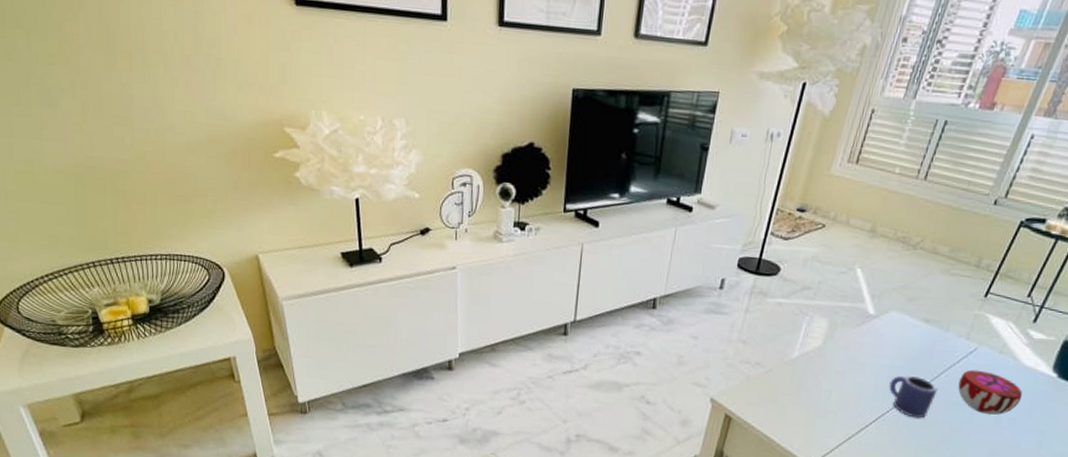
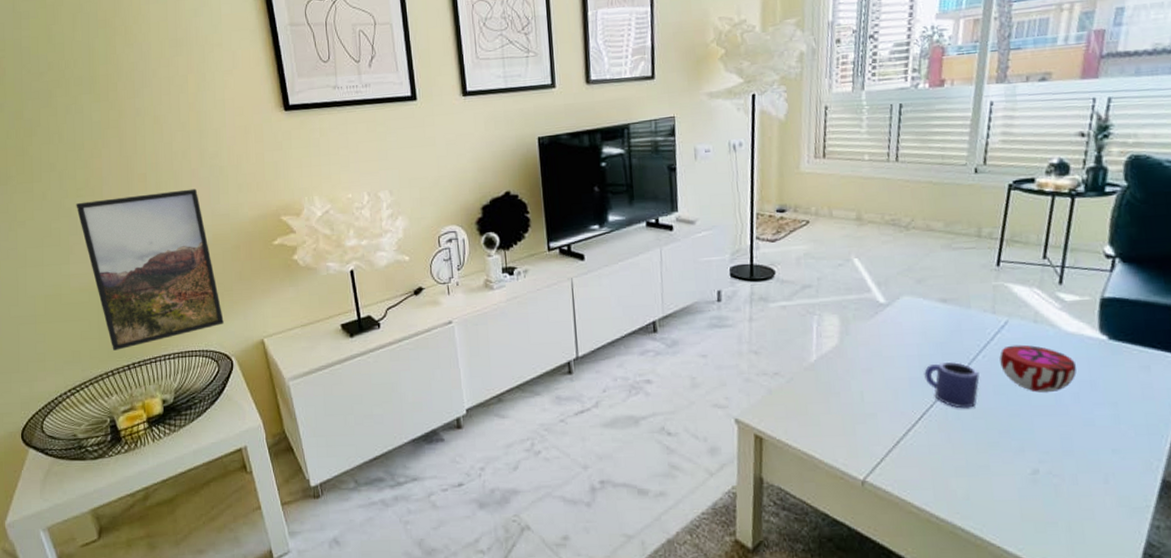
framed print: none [48,71,216,242] -> present [76,188,224,351]

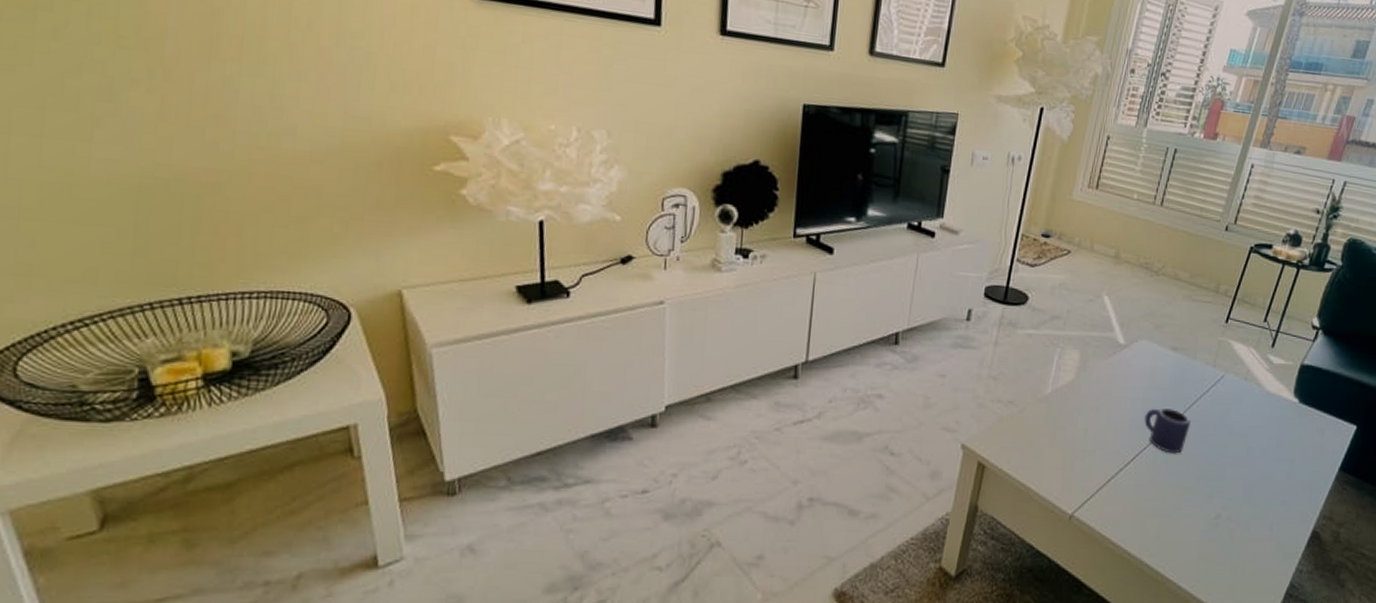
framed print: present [76,188,224,351] -> none [113,56,344,276]
decorative bowl: present [999,344,1077,393] -> none [1210,398,1269,446]

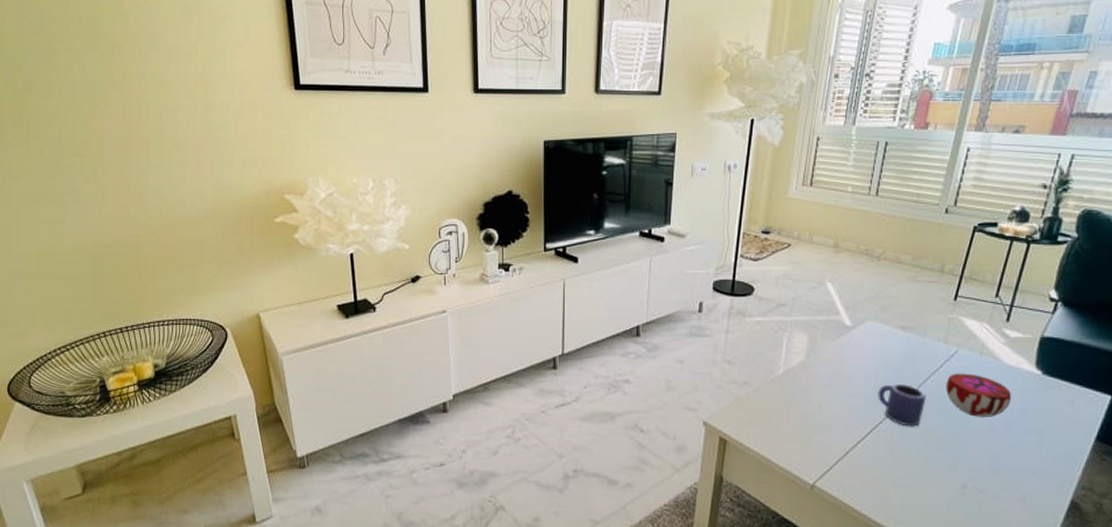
decorative bowl: none [1210,398,1269,446] -> present [946,373,1011,418]

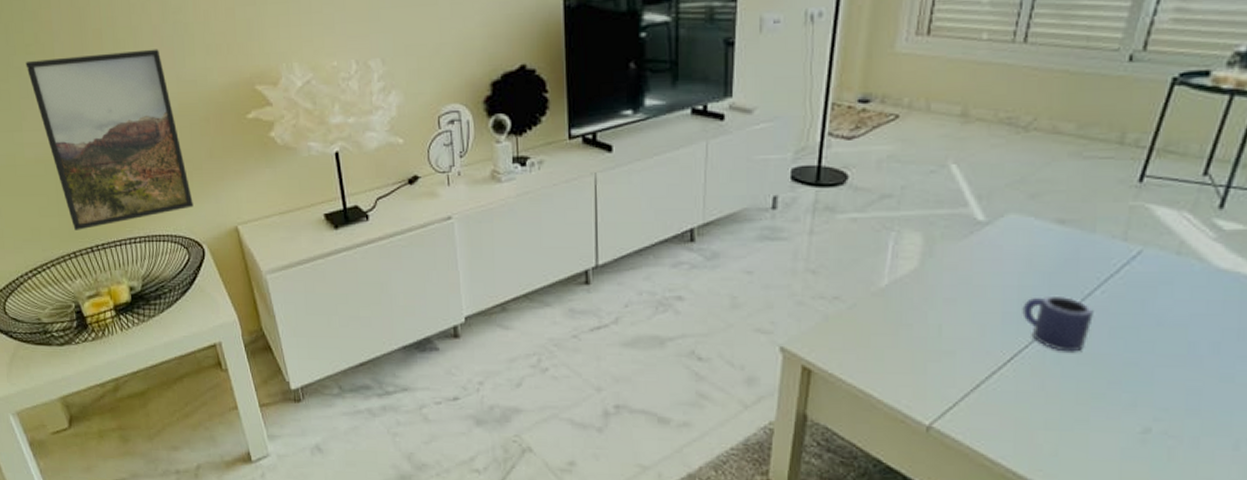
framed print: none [74,159,221,313] -> present [25,49,194,230]
decorative bowl: present [946,373,1011,418] -> none [1123,280,1222,341]

